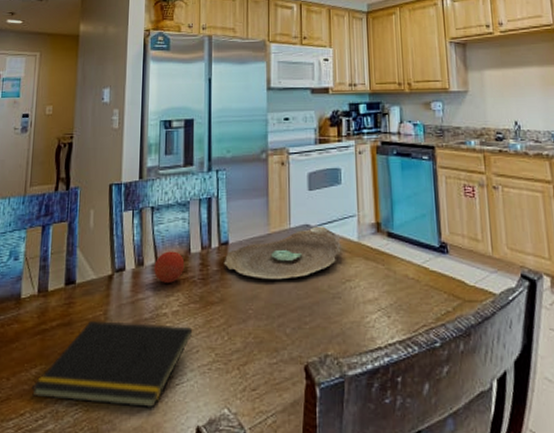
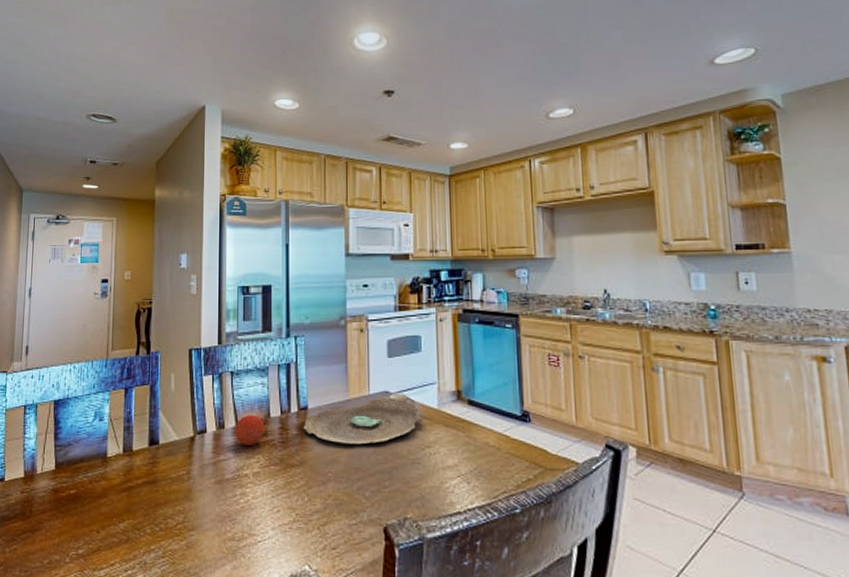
notepad: present [31,320,193,409] -> none [120,479,274,563]

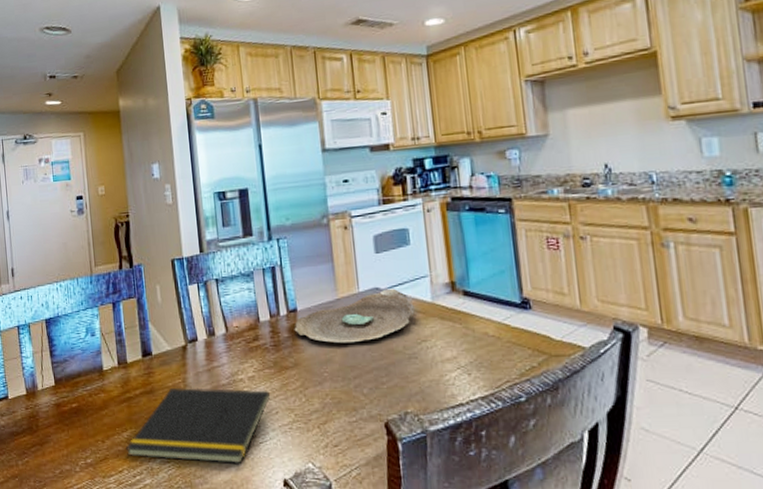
notepad: none [120,479,274,563] -> present [125,387,271,465]
fruit: present [235,415,265,445] -> none [225,320,256,351]

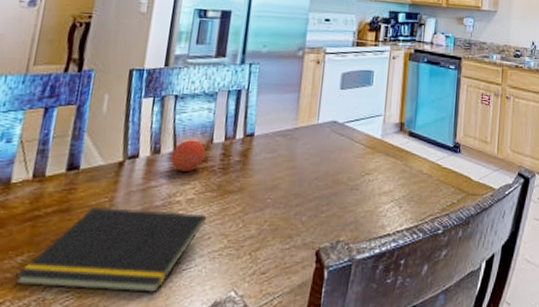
fruit: none [225,320,256,351] -> present [171,140,206,171]
decorative bowl: present [294,288,415,344] -> none [247,123,365,171]

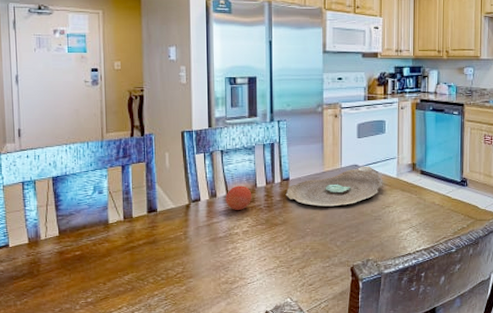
notepad: present [15,206,207,294] -> none [126,238,261,301]
decorative bowl: none [247,123,365,171] -> present [285,166,383,207]

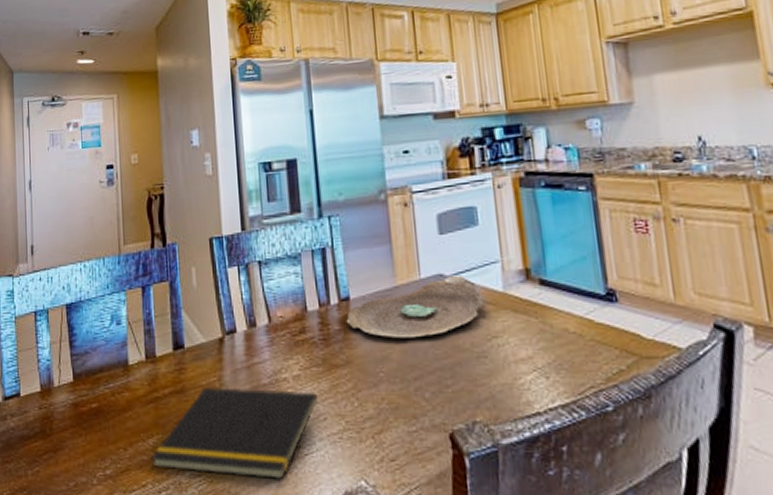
notepad: none [126,238,261,301] -> present [150,386,319,480]
fruit: present [226,186,252,210] -> none [268,309,302,345]

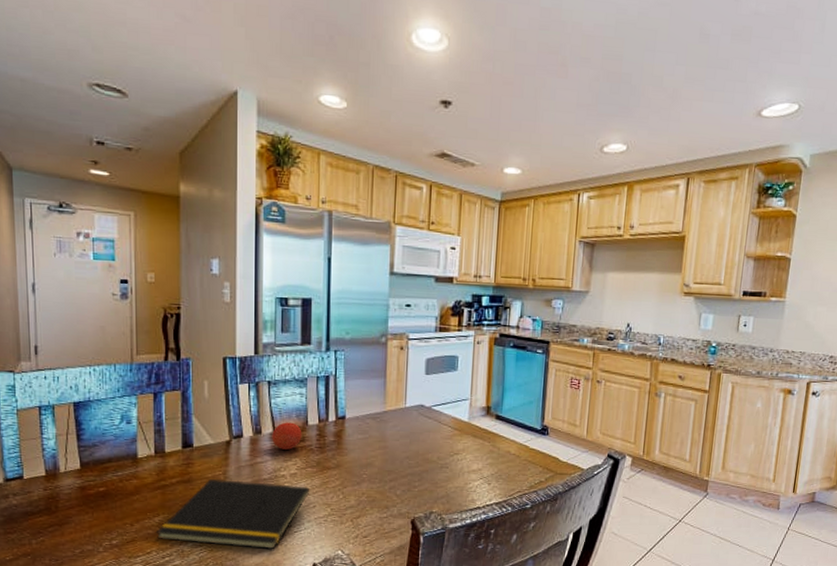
fruit: none [268,309,302,345] -> present [272,422,302,450]
decorative bowl: present [346,275,484,339] -> none [340,406,452,451]

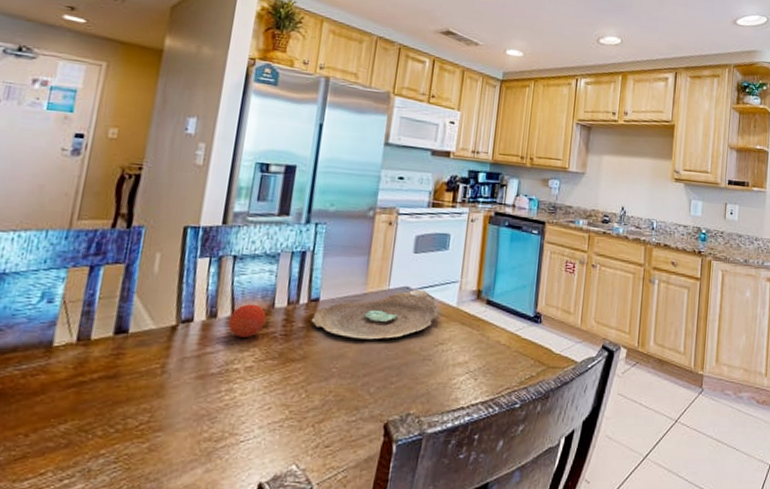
notepad: present [156,478,310,550] -> none [57,373,267,466]
decorative bowl: none [340,406,452,451] -> present [311,289,439,340]

